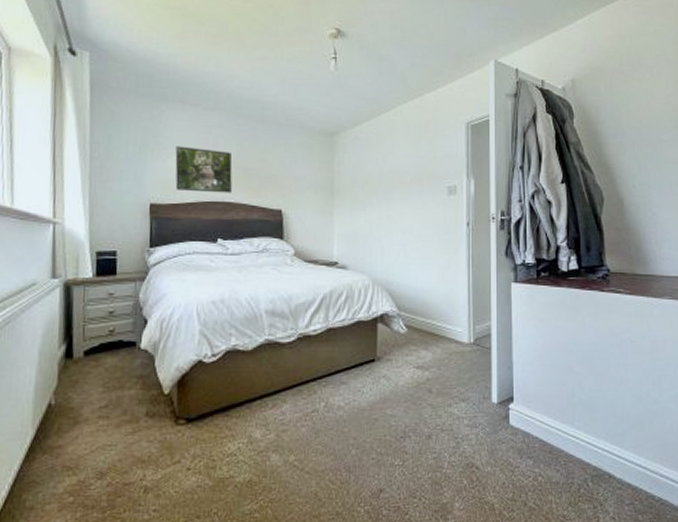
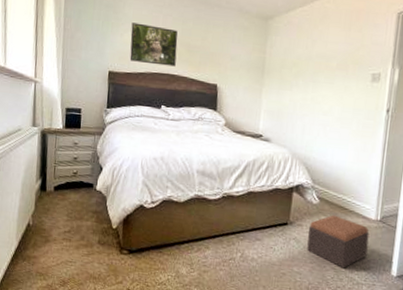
footstool: none [398,343,464,403] -> present [307,215,370,268]

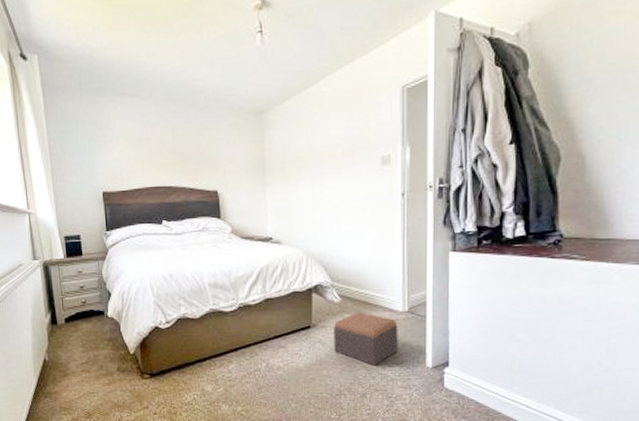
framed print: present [130,22,178,67] -> none [119,136,171,179]

